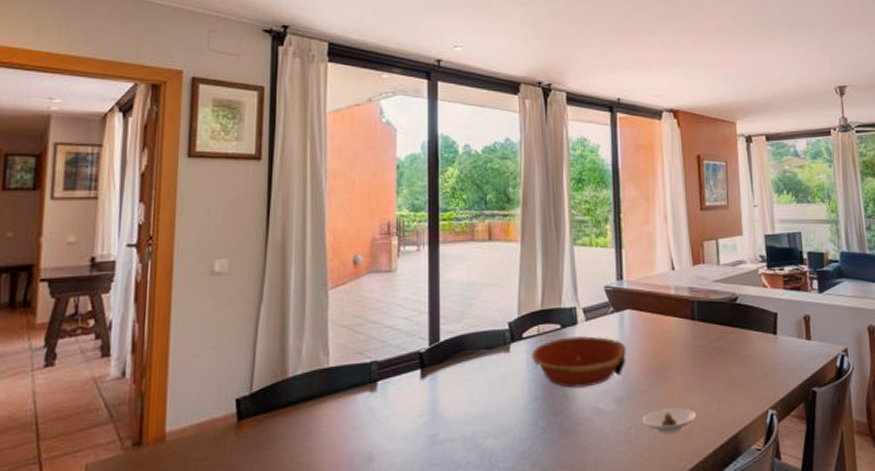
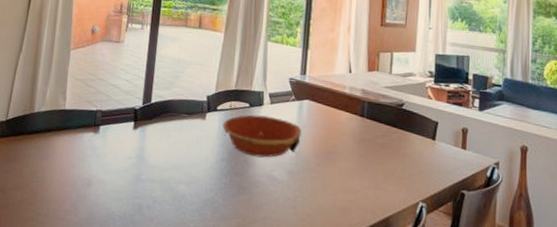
saucer: present [642,408,697,434] -> none [308,185,355,207]

